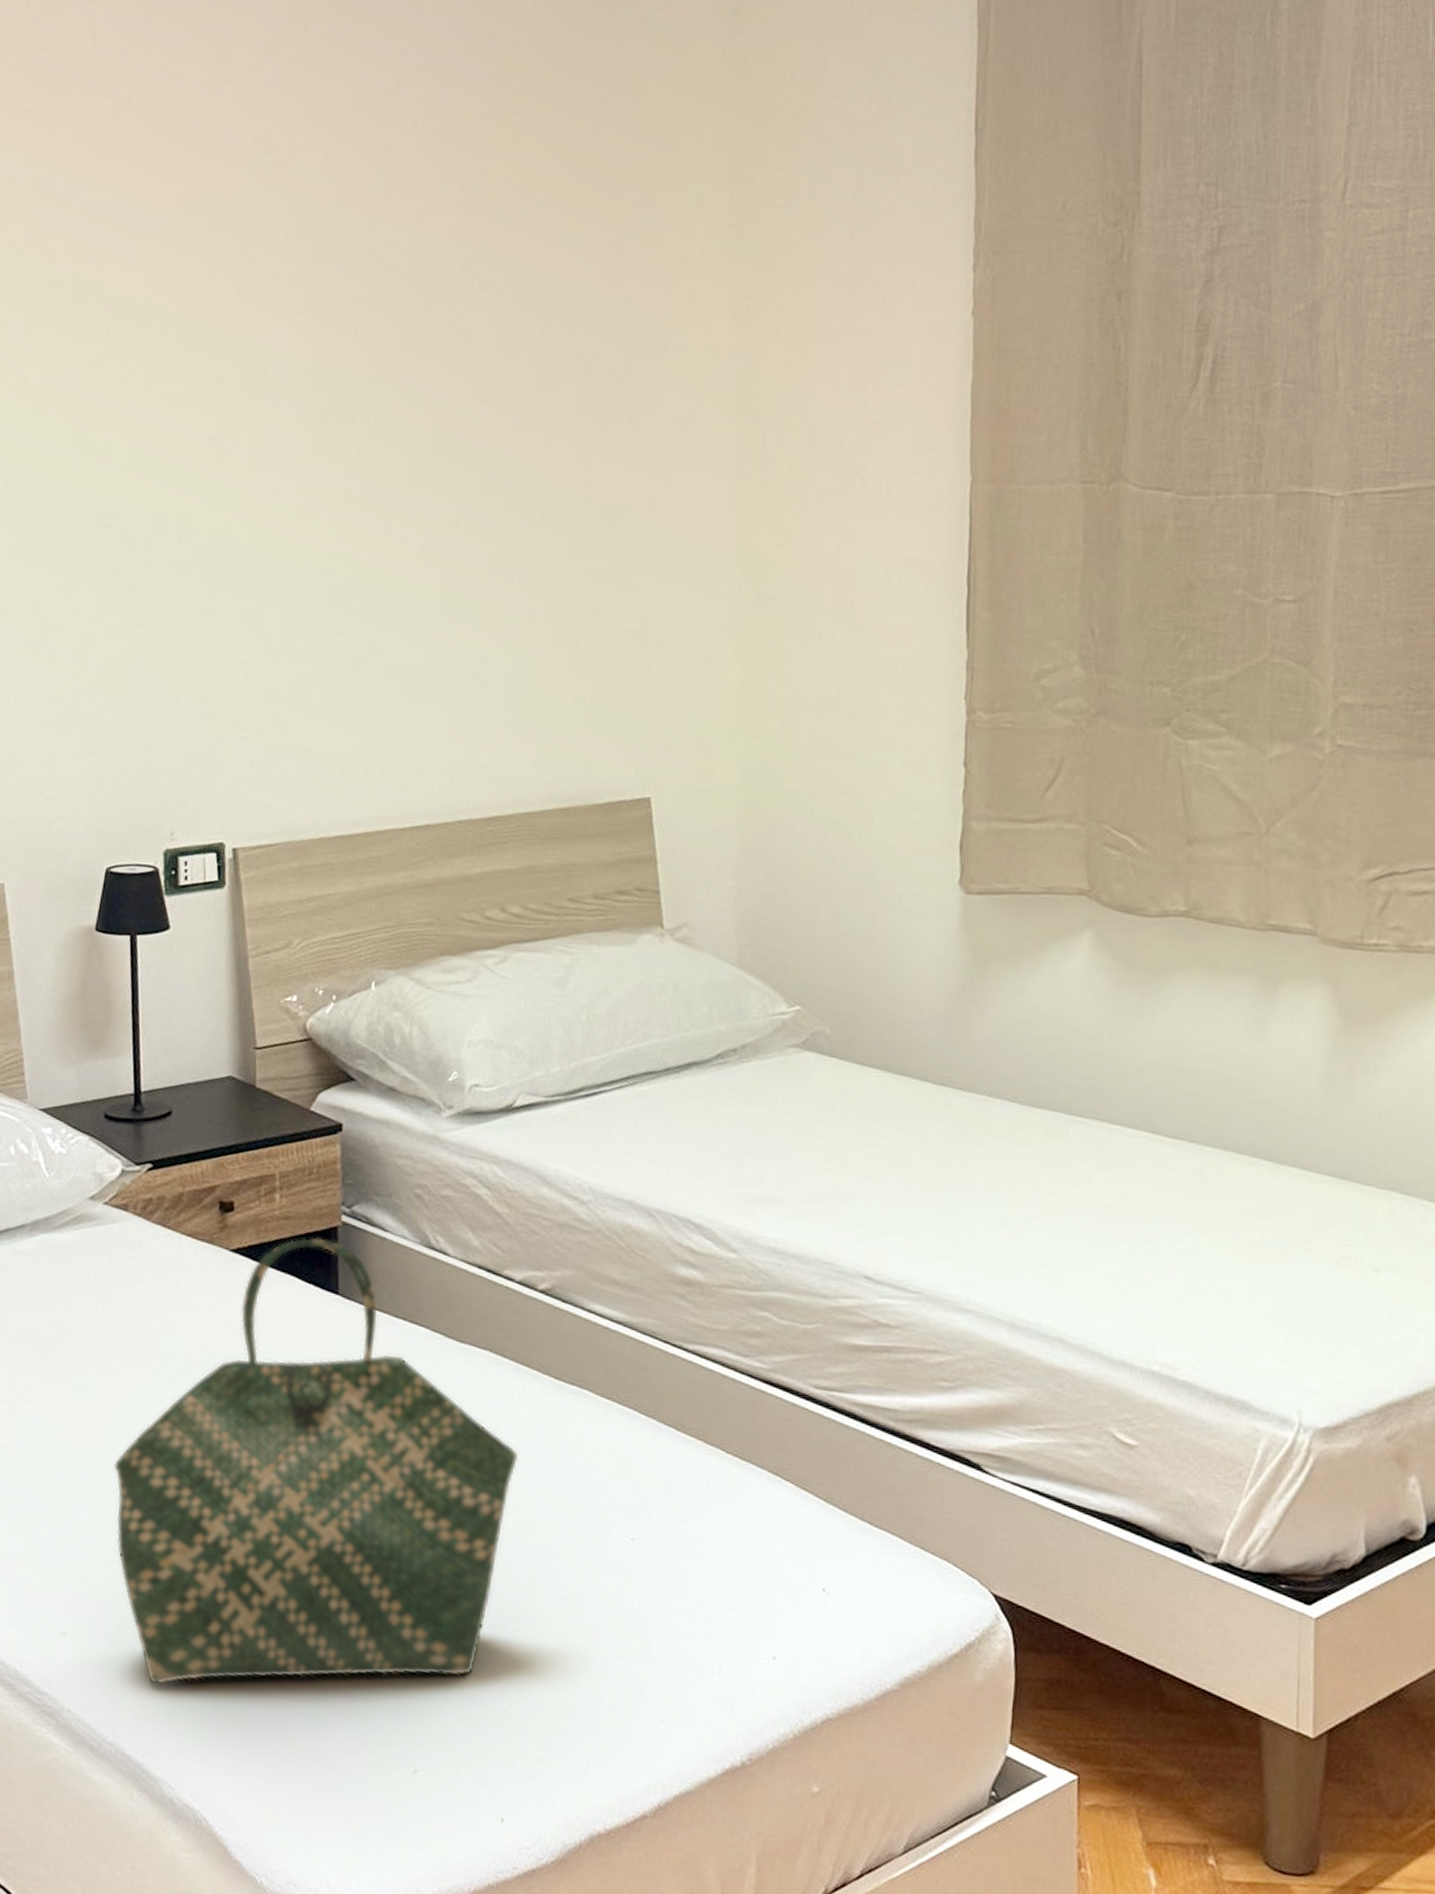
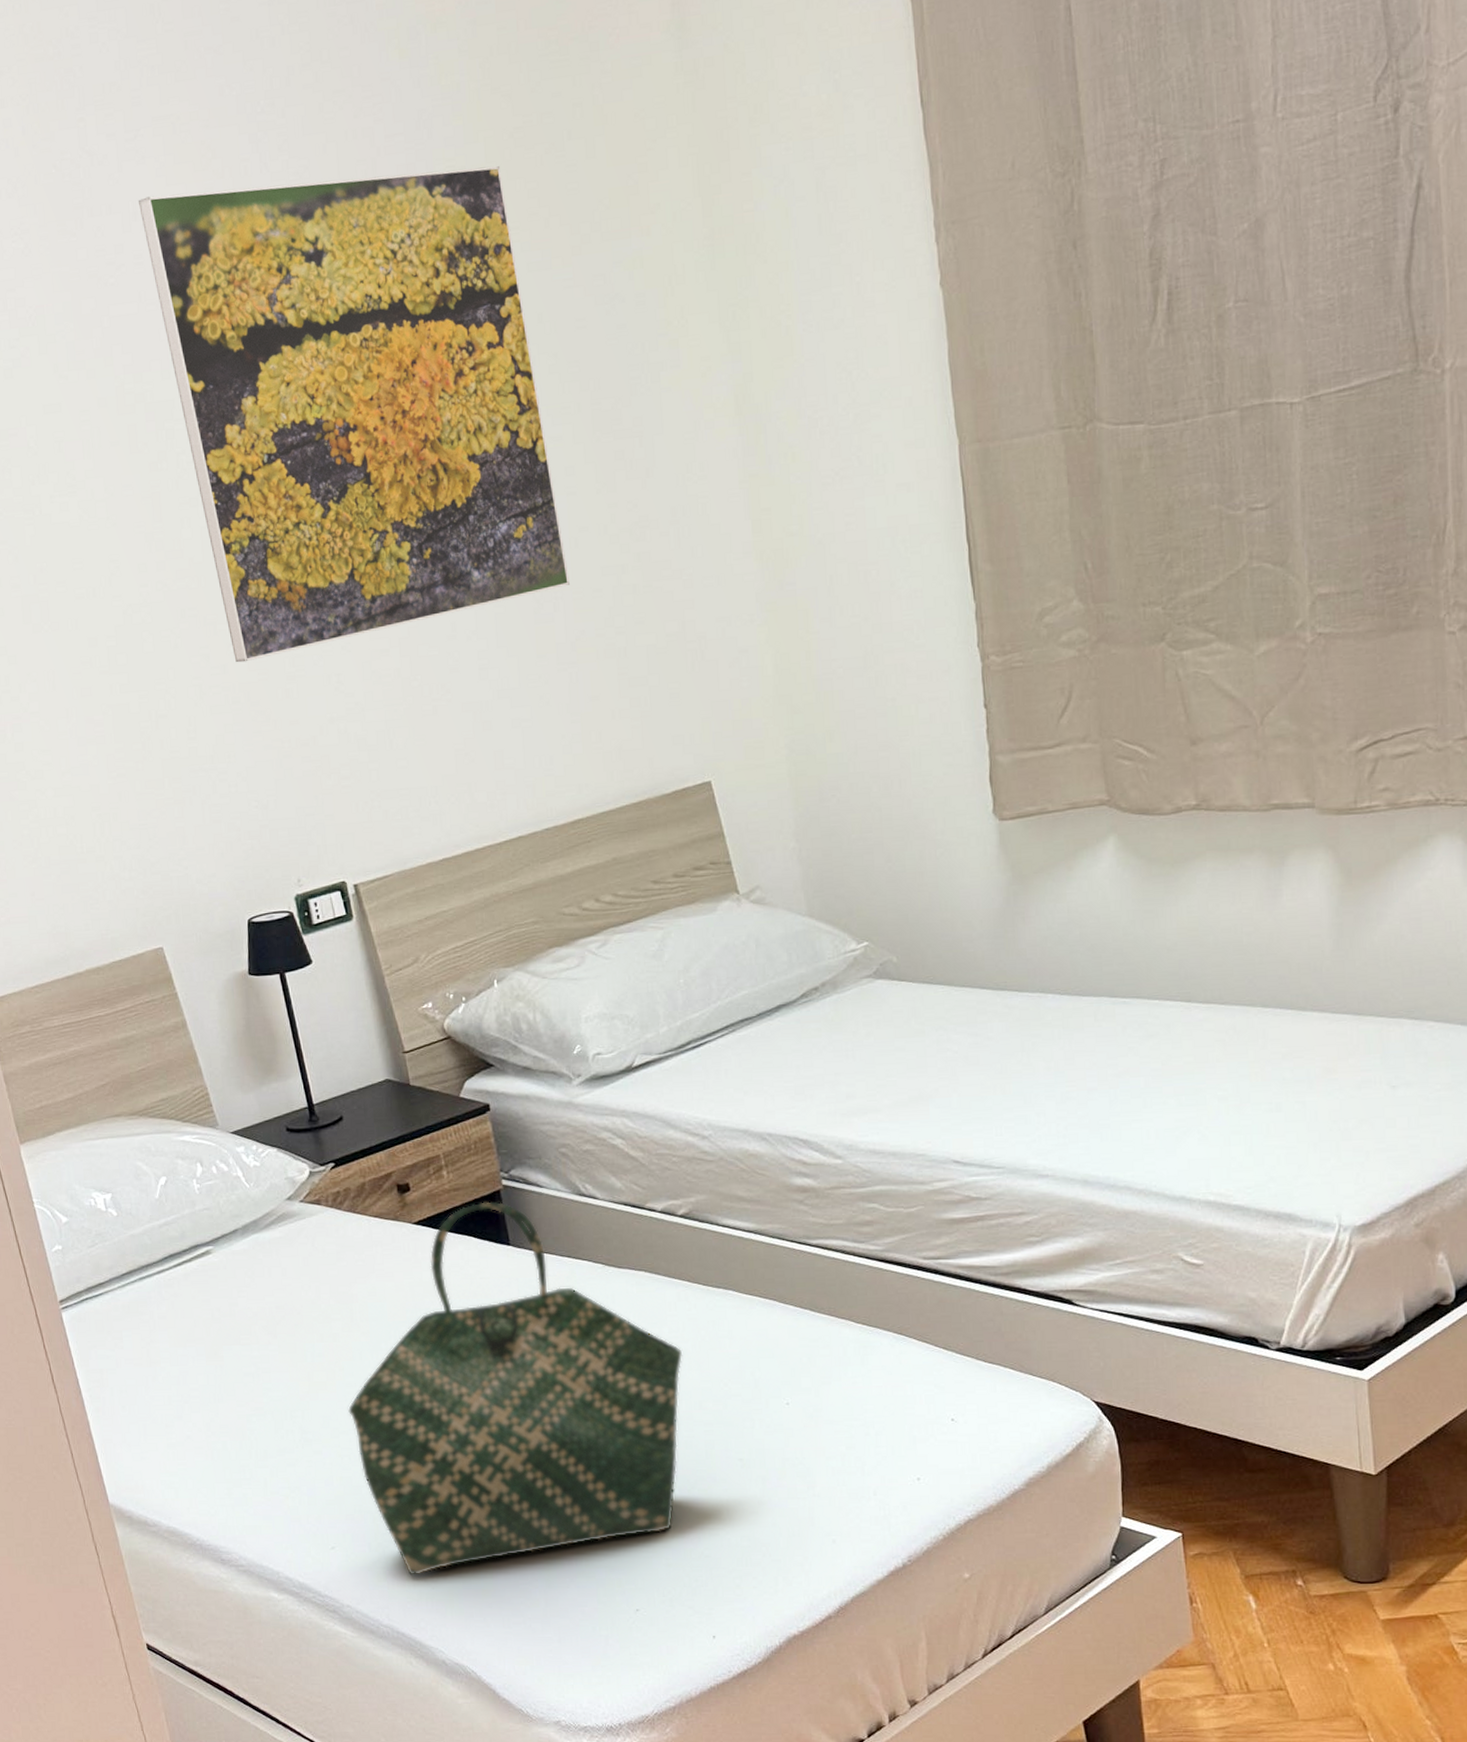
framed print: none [135,88,529,585] -> present [138,165,570,663]

